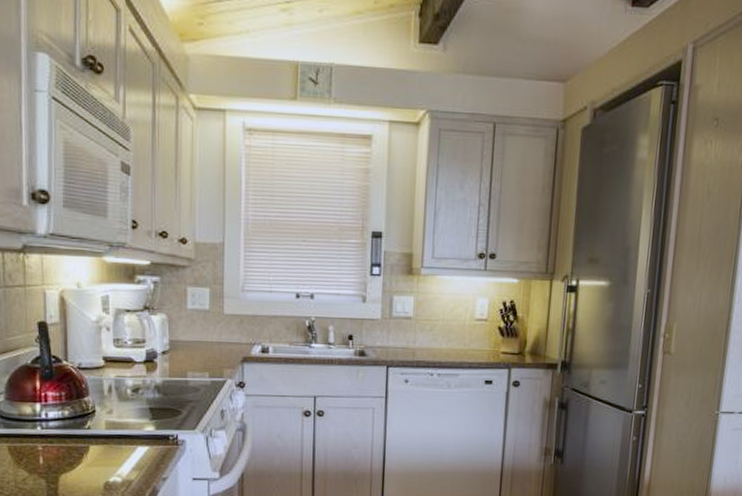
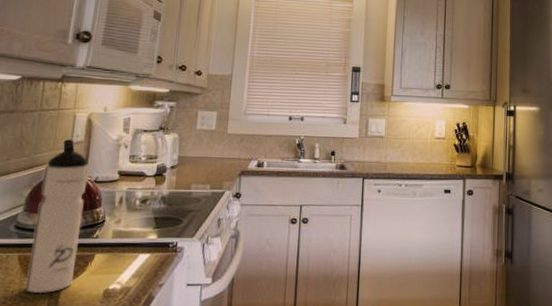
water bottle: none [19,327,71,485] -> present [24,145,89,294]

